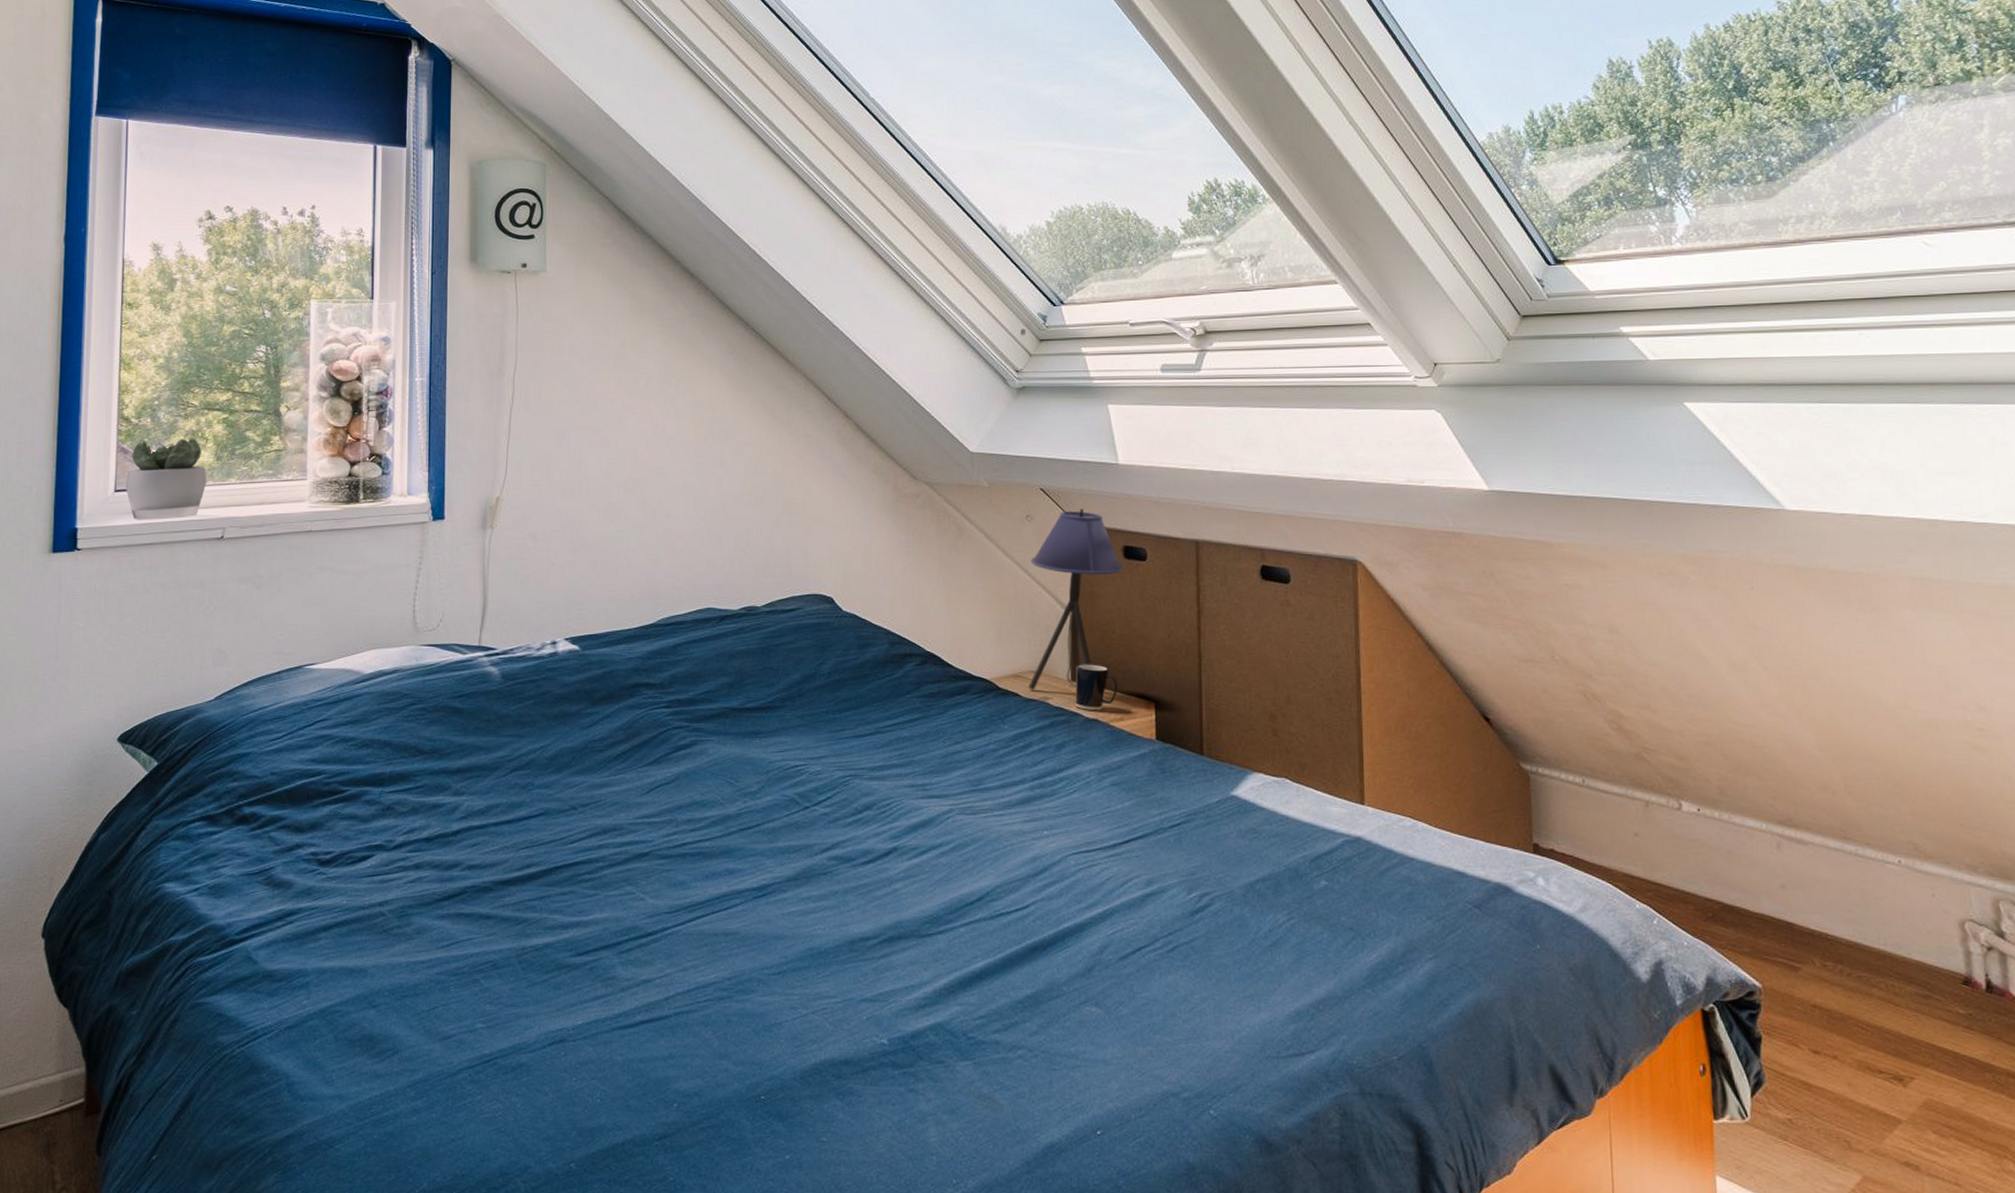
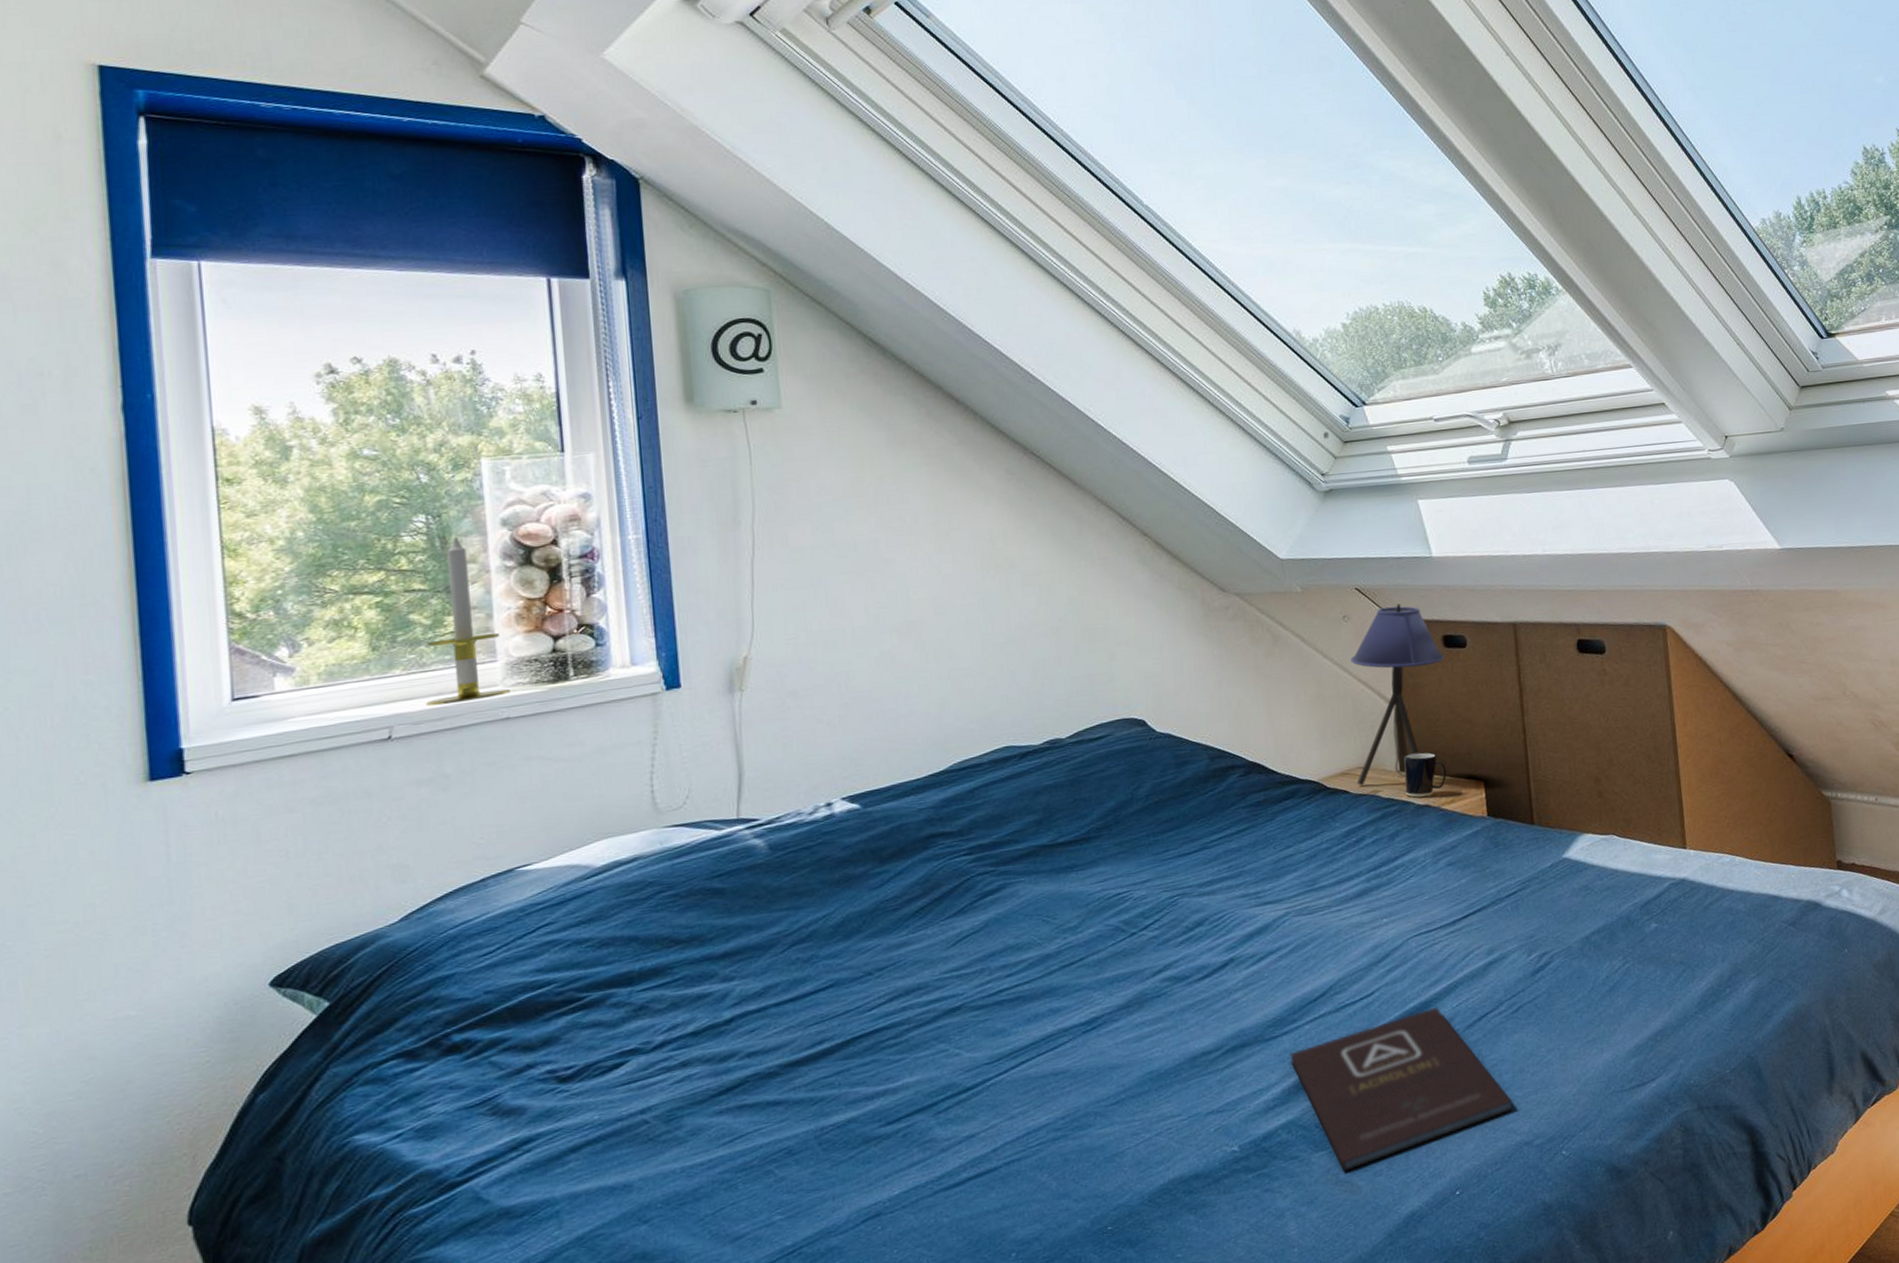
succulent plant: present [125,438,207,520] -> none [246,628,362,731]
candle: none [251,364,314,514] -> present [426,534,510,707]
book: none [943,931,1161,1088] -> present [1289,1007,1513,1172]

